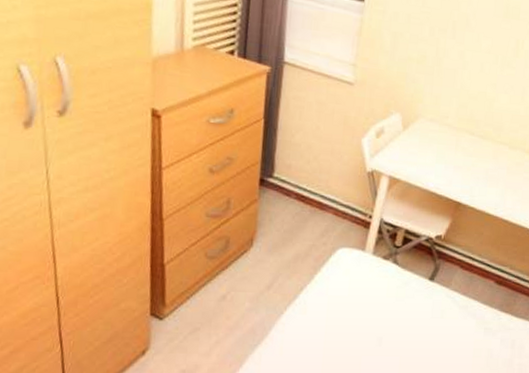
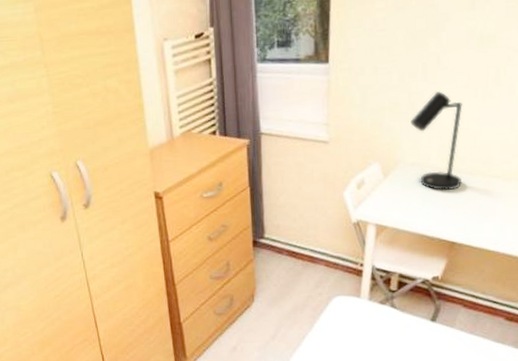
desk lamp: none [435,51,484,151] -> present [410,91,463,191]

